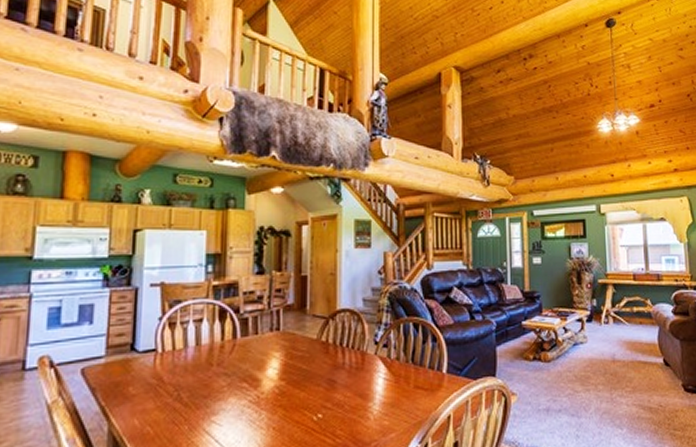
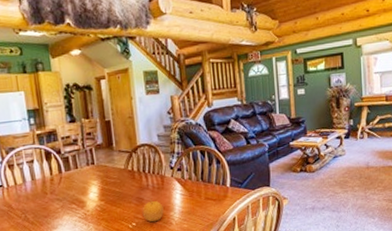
fruit: none [332,381,360,415] -> present [142,198,164,223]

